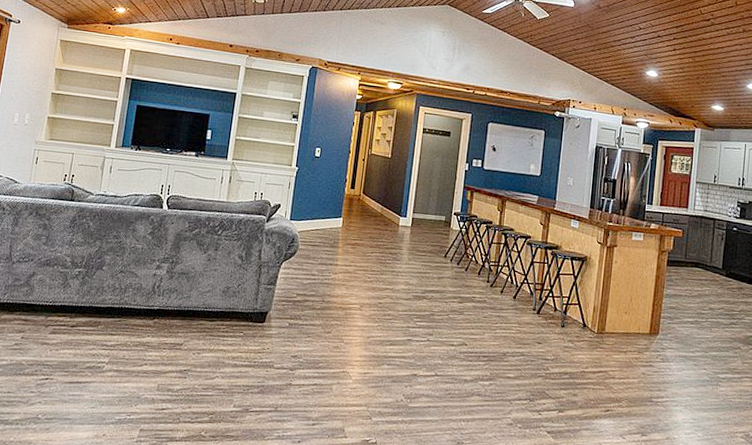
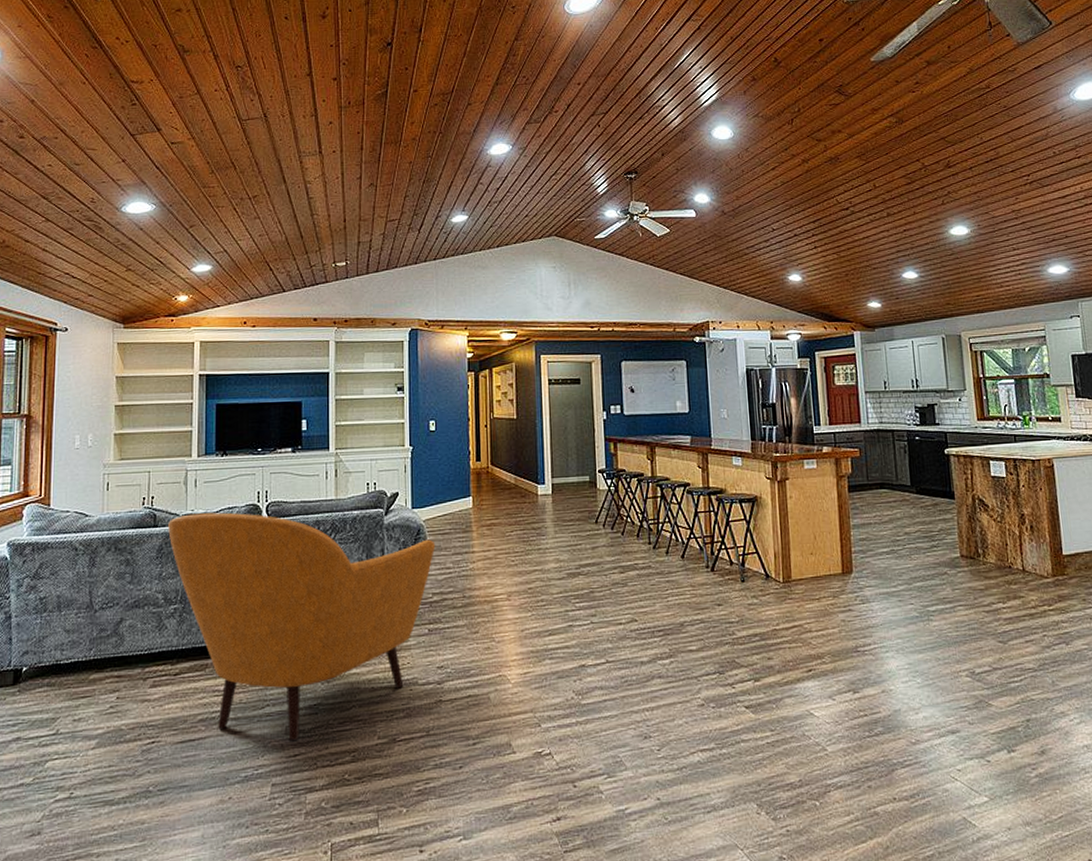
armchair: none [82,194,306,397] -> present [168,512,436,742]

